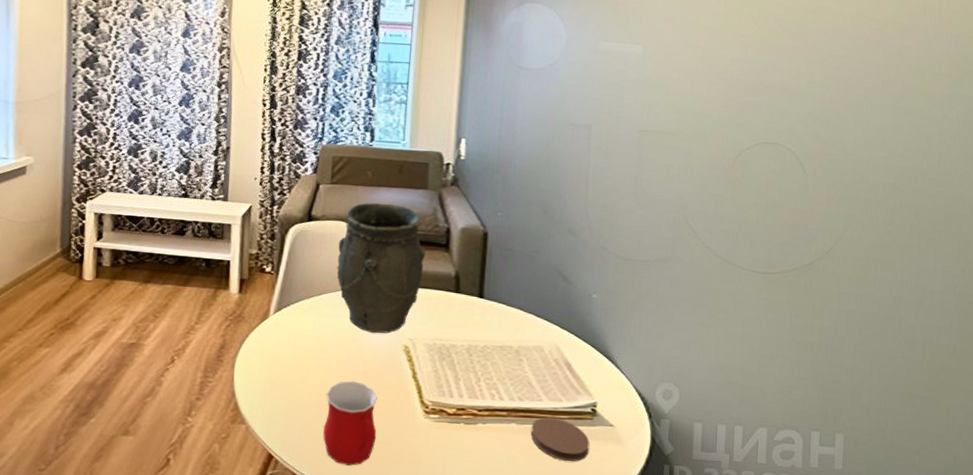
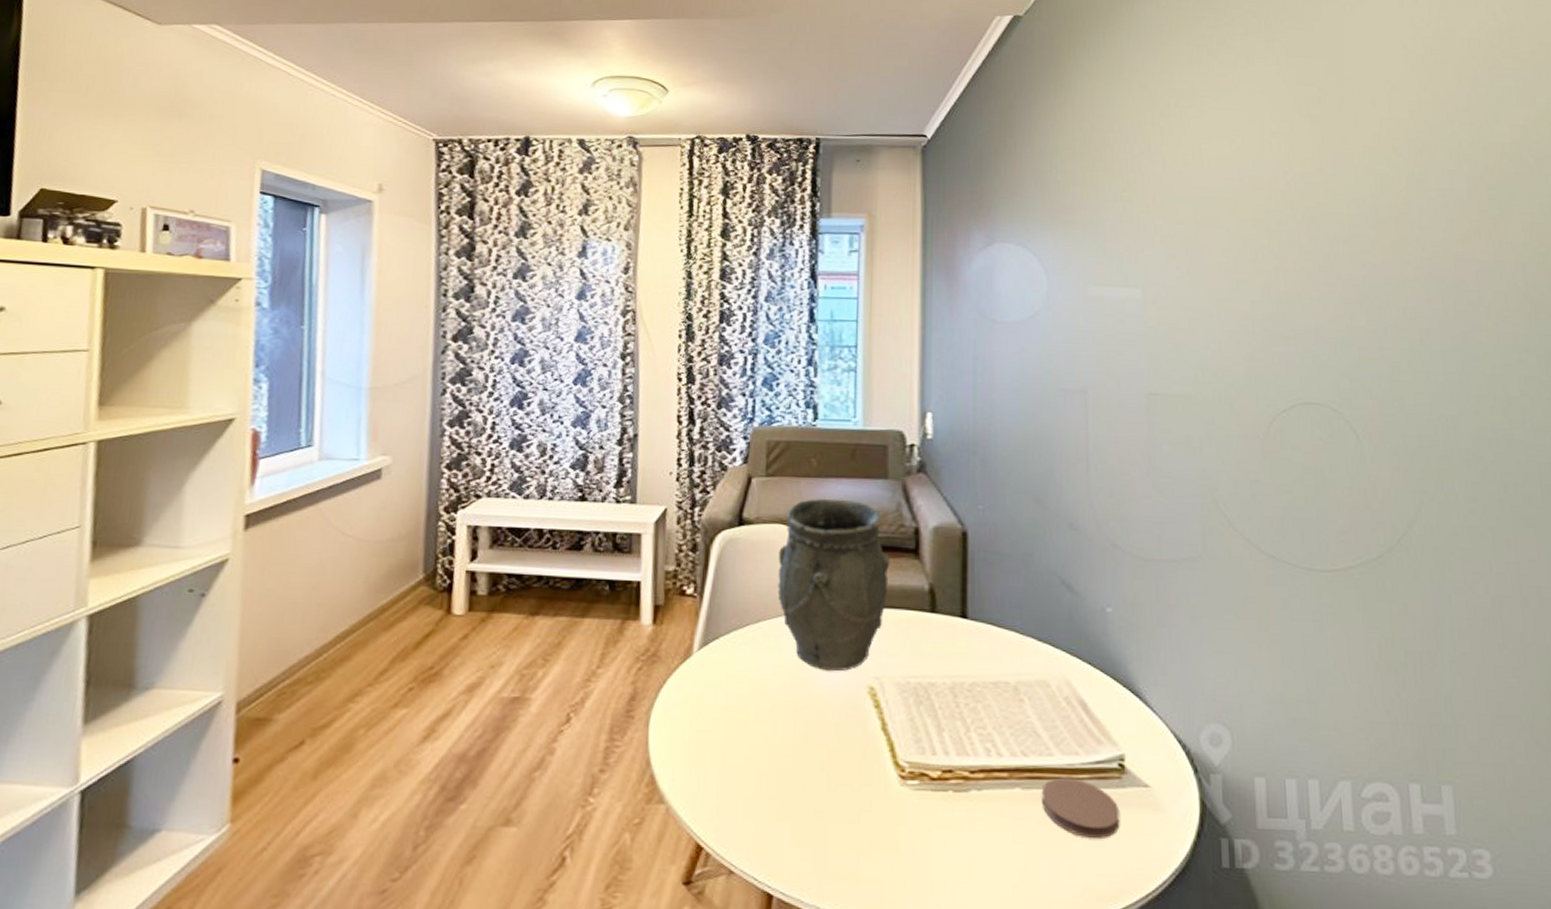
mug: present [323,381,377,466] -> none [768,738,839,857]

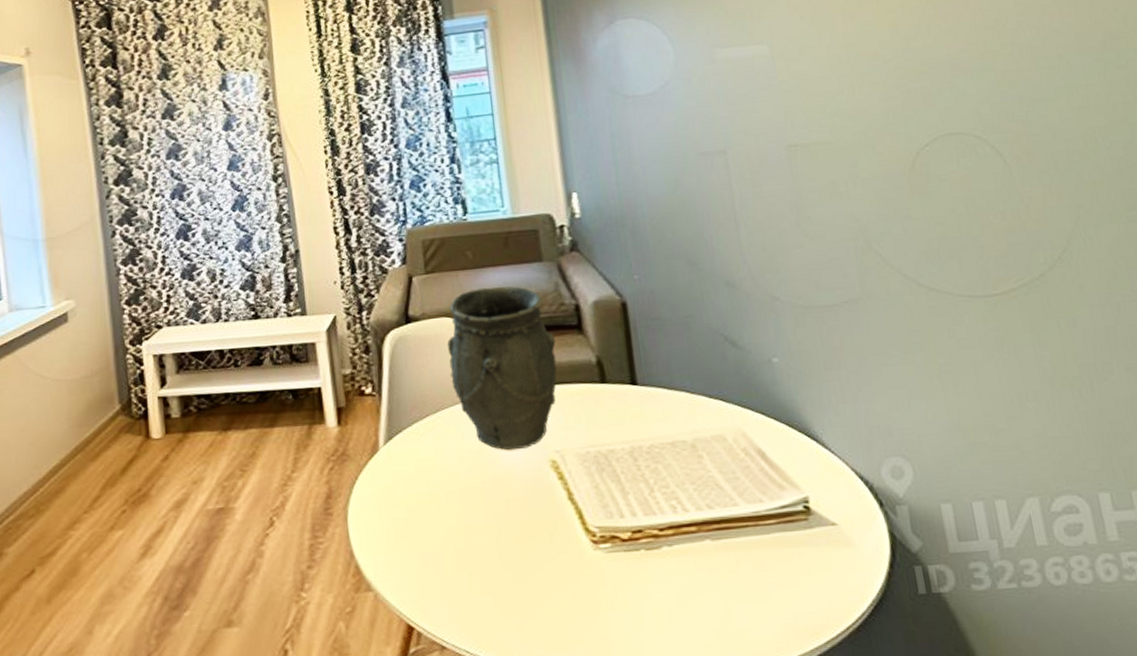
coaster: present [1041,777,1120,838] -> none [731,524,813,580]

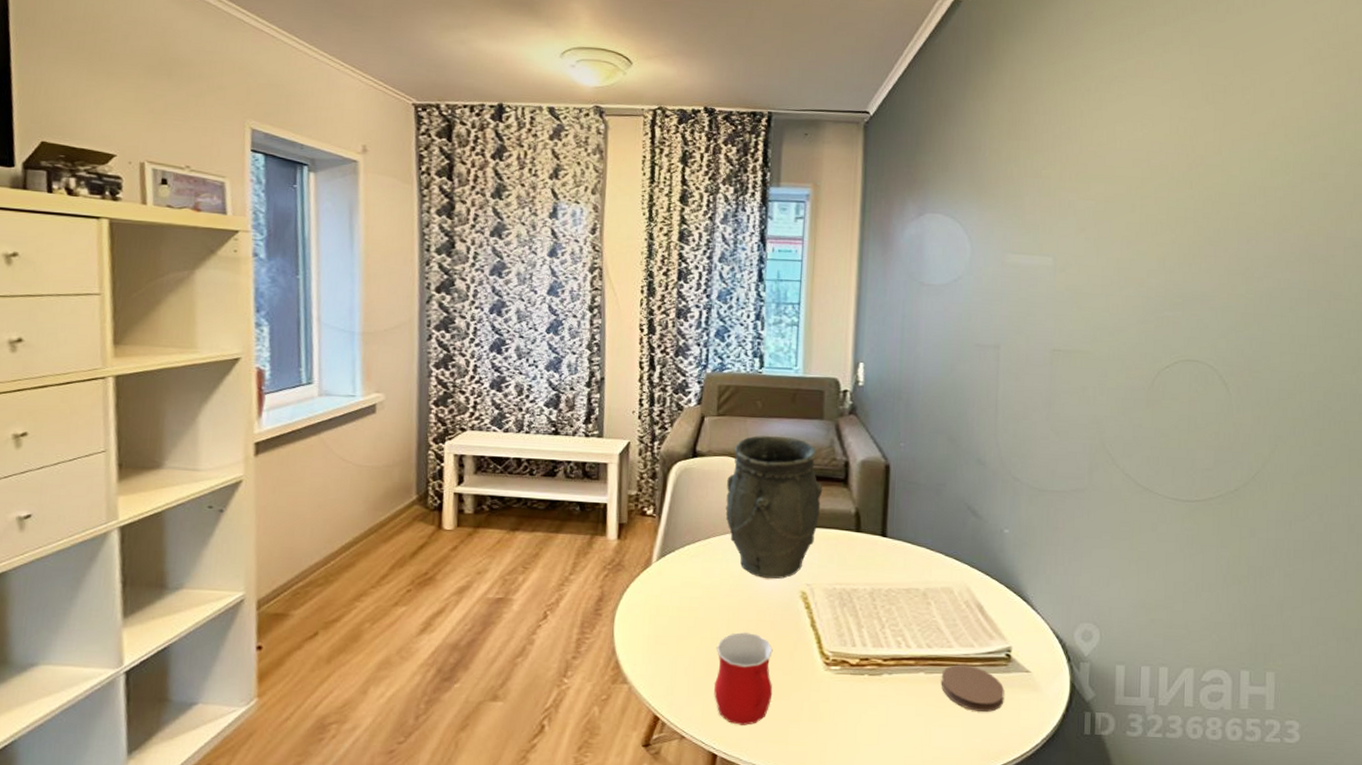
mug: none [466,515,538,627] -> present [714,632,773,725]
coaster: none [731,524,813,580] -> present [941,664,1005,712]

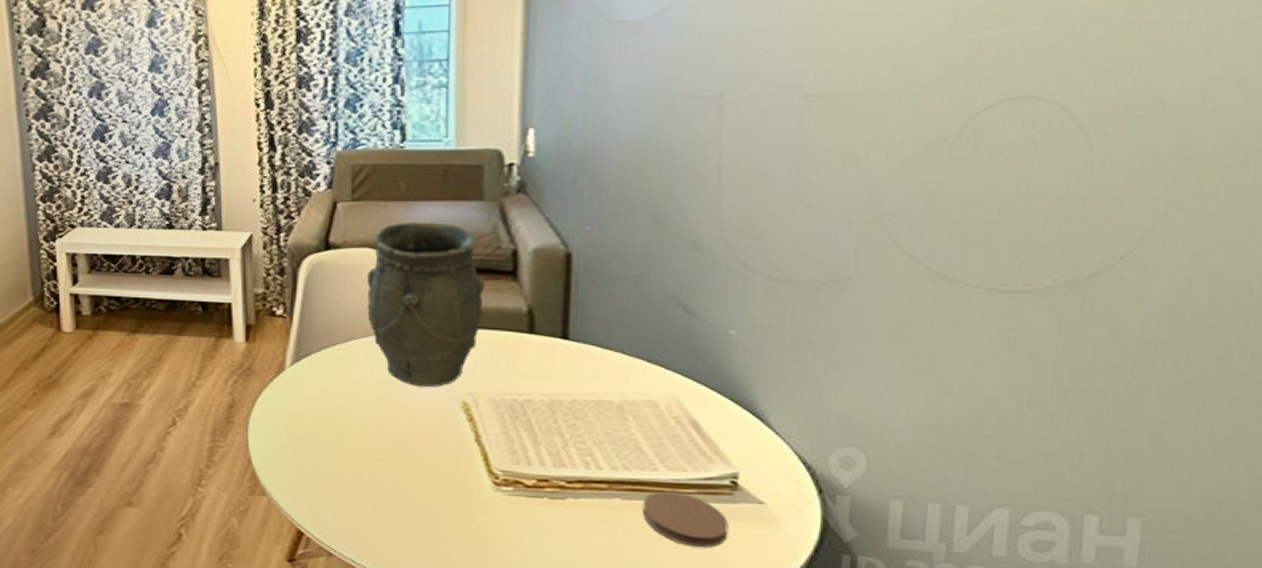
mug: present [714,632,773,725] -> none [364,445,432,546]

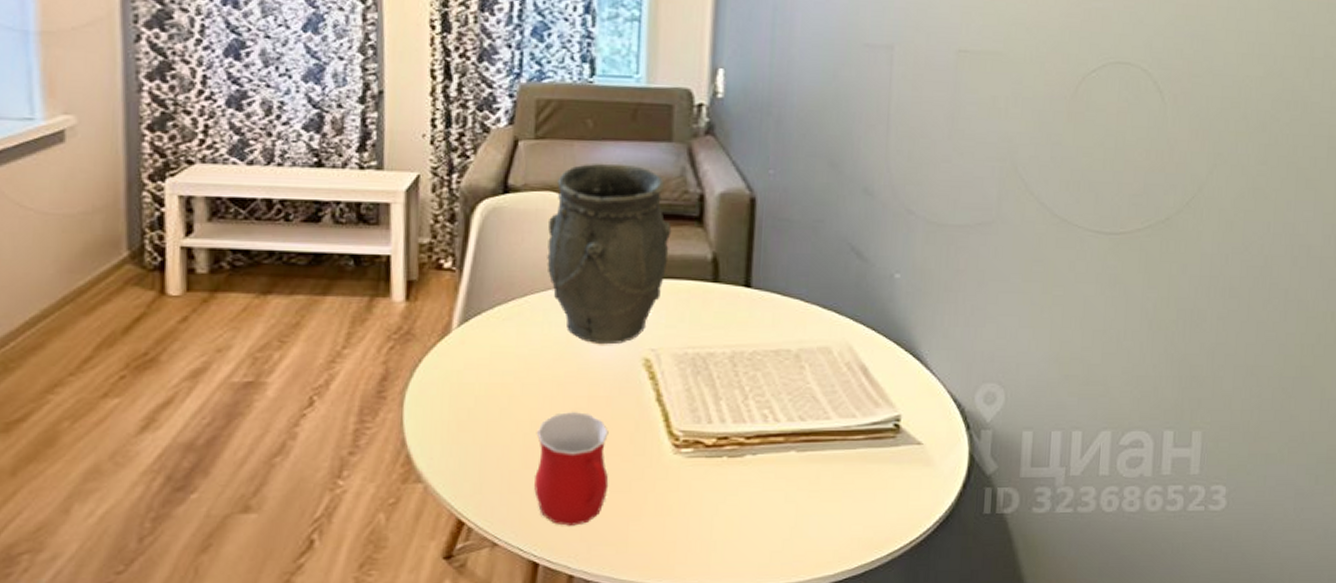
mug: none [364,445,432,546] -> present [534,412,609,526]
coaster: present [642,491,729,548] -> none [815,439,892,493]

